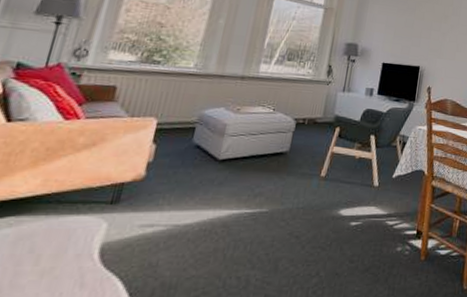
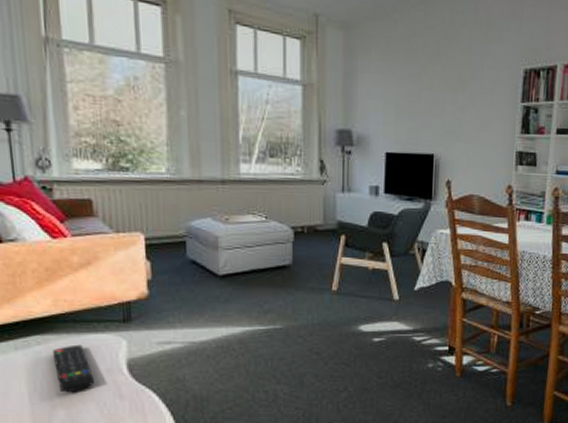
remote control: none [14,227,59,282] -> present [52,344,94,393]

